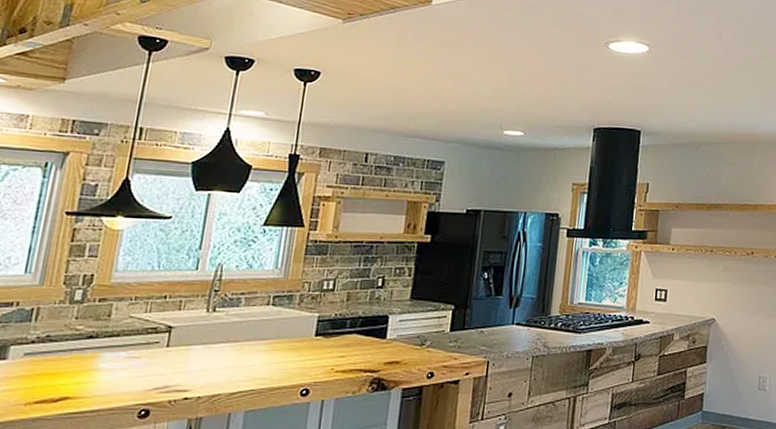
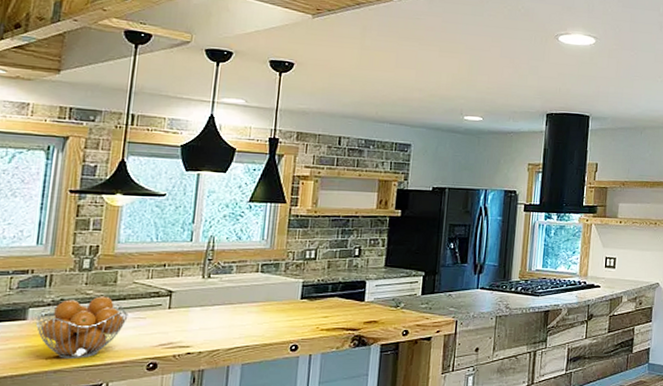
fruit basket: none [16,332,121,404] -> present [35,296,129,359]

